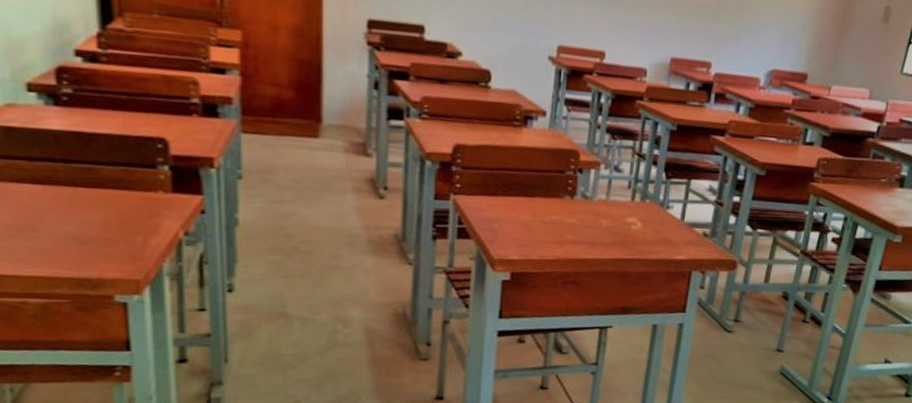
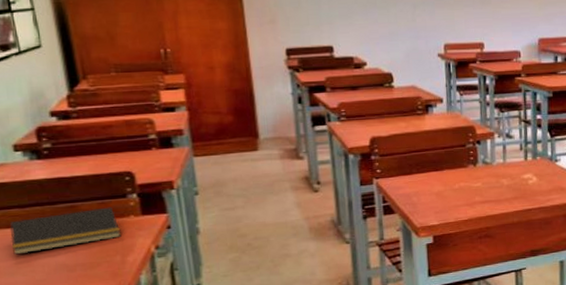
notepad: none [14,174,146,216] -> present [10,207,122,255]

